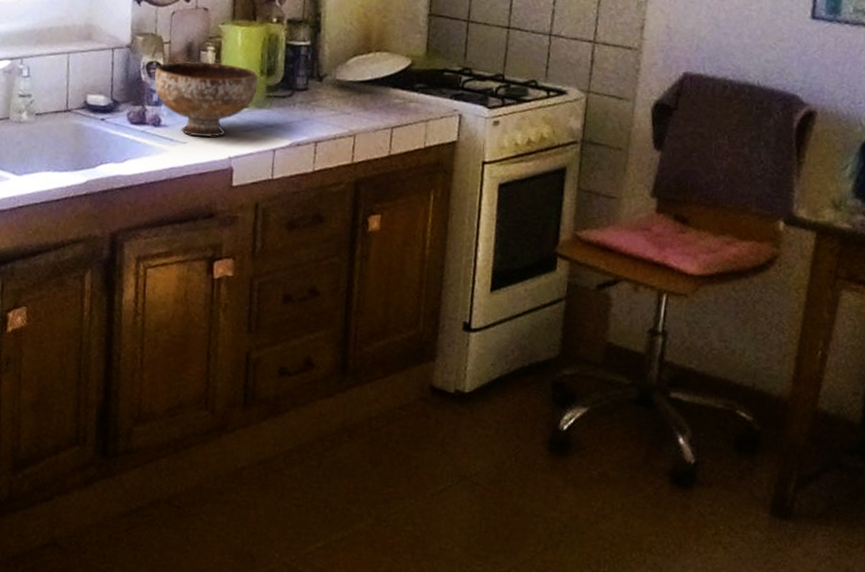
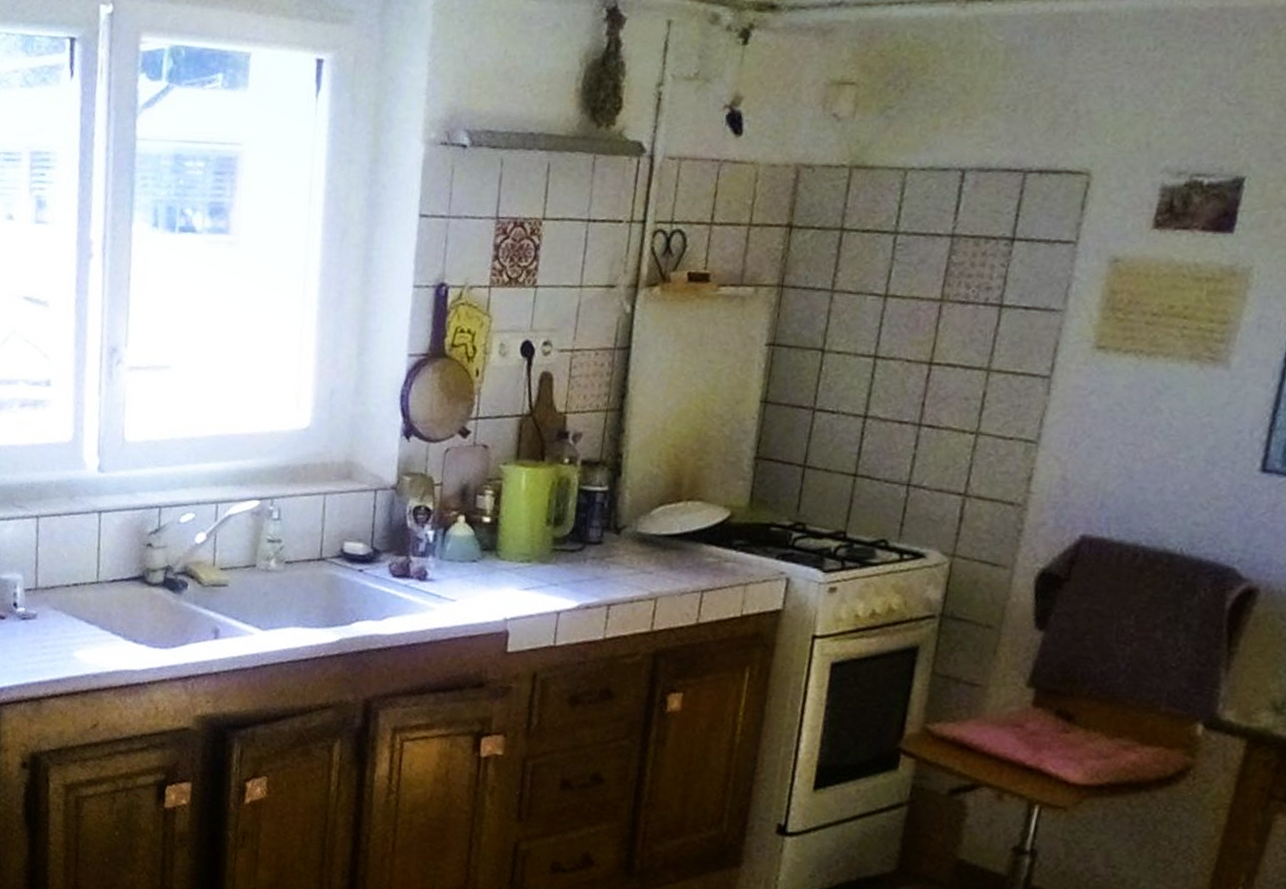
bowl: present [154,62,259,137] -> none [421,507,544,595]

